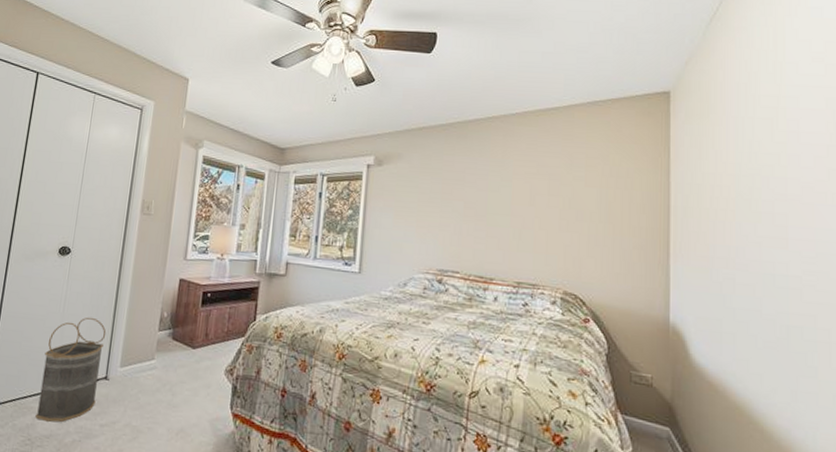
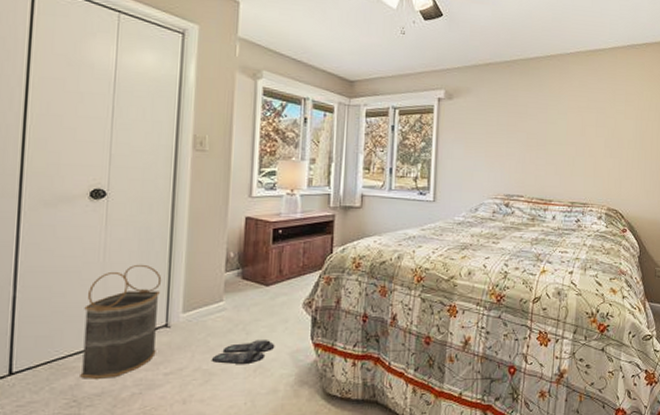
slippers: none [141,402,196,427] -> present [212,340,274,365]

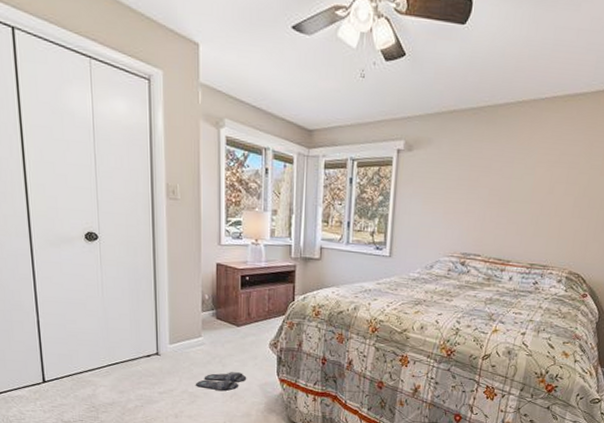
basket: present [80,264,162,379] -> none [92,300,151,392]

